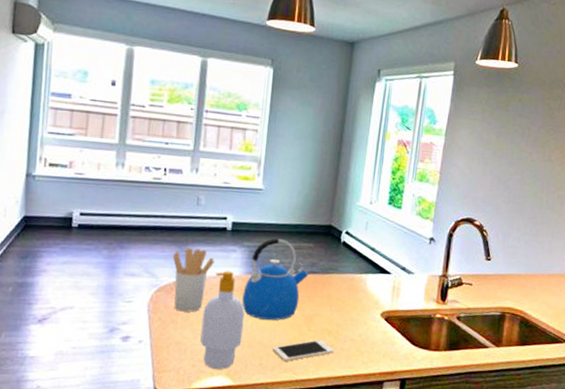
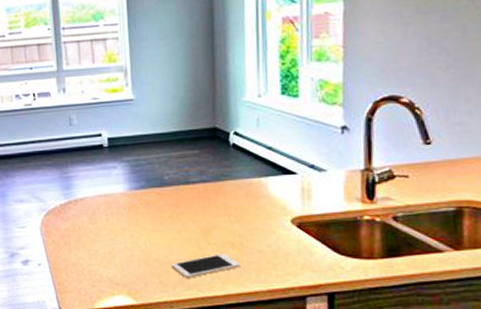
utensil holder: present [172,248,214,312] -> none [55,169,96,233]
soap bottle: present [200,271,245,369] -> none [93,188,138,288]
kettle: present [242,237,309,320] -> none [130,148,199,235]

